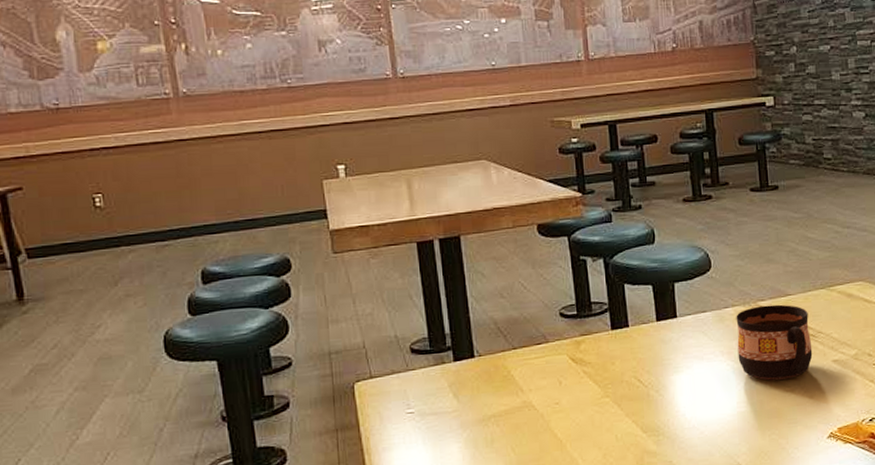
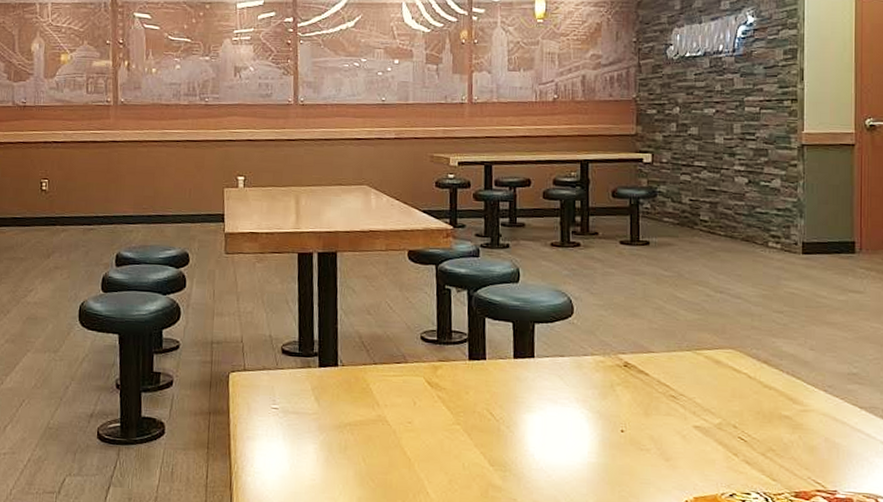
cup: present [736,304,813,381] -> none [593,358,673,437]

